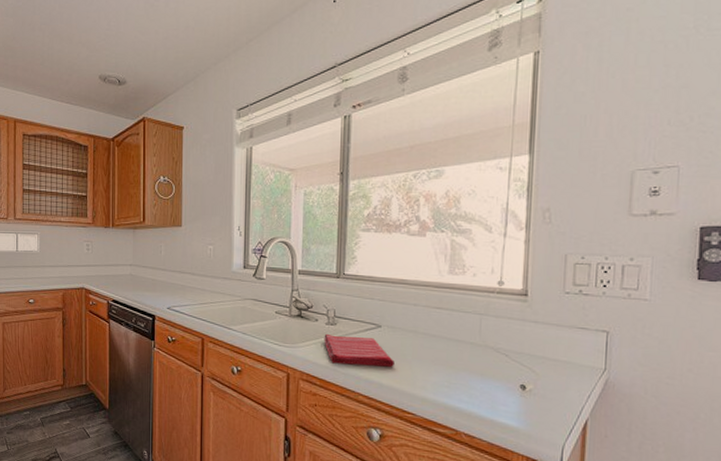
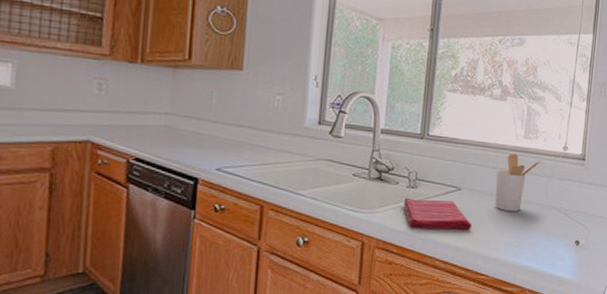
utensil holder: none [418,290,471,350] -> present [495,153,541,211]

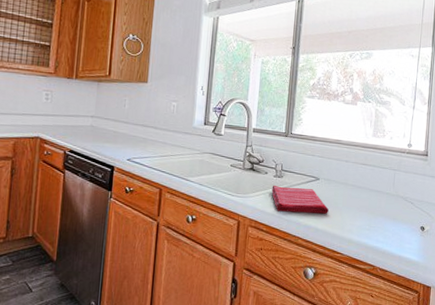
utensil holder: present [495,153,541,211] -> none [348,149,388,199]

